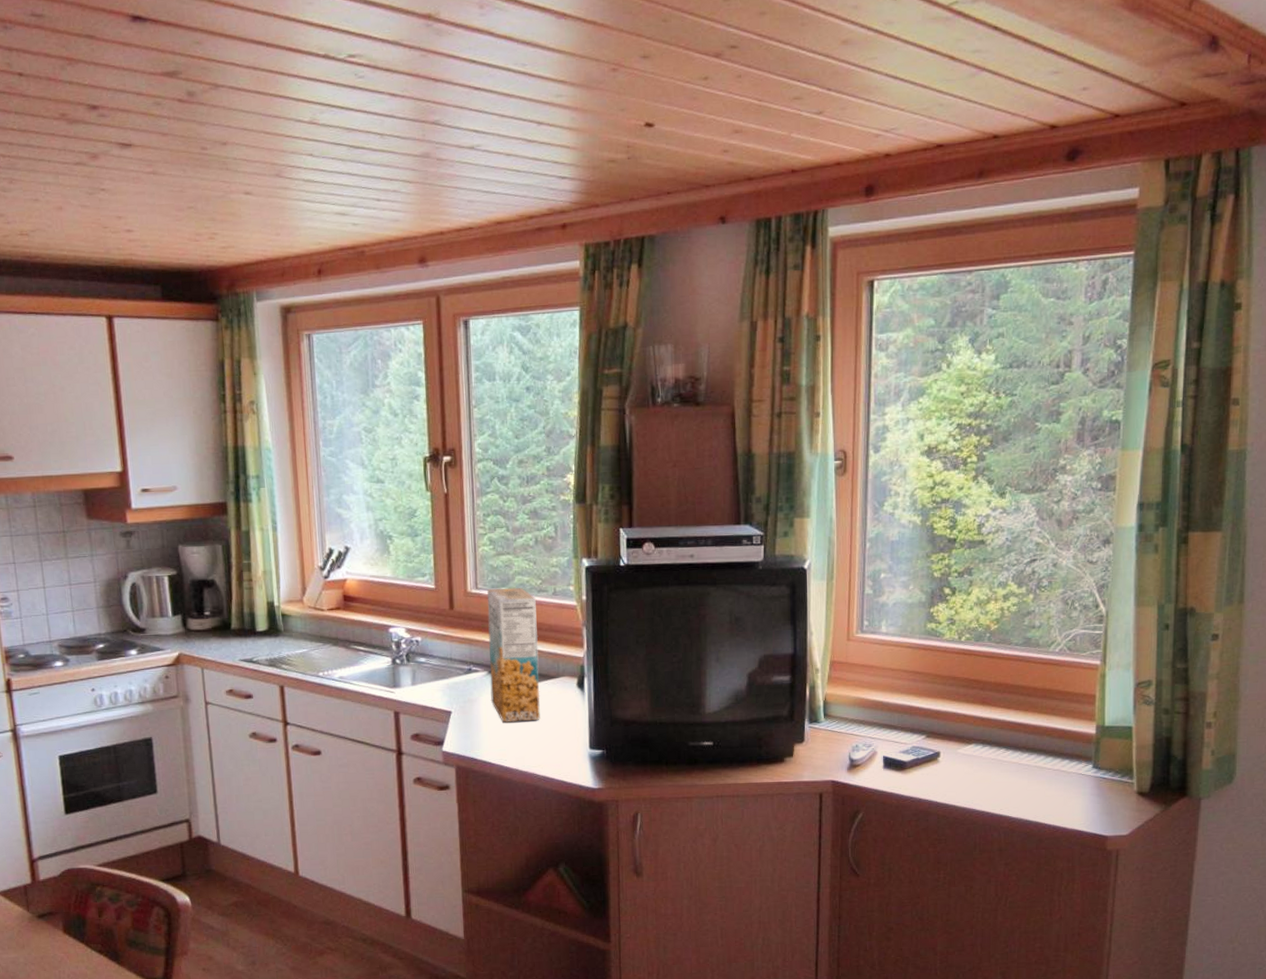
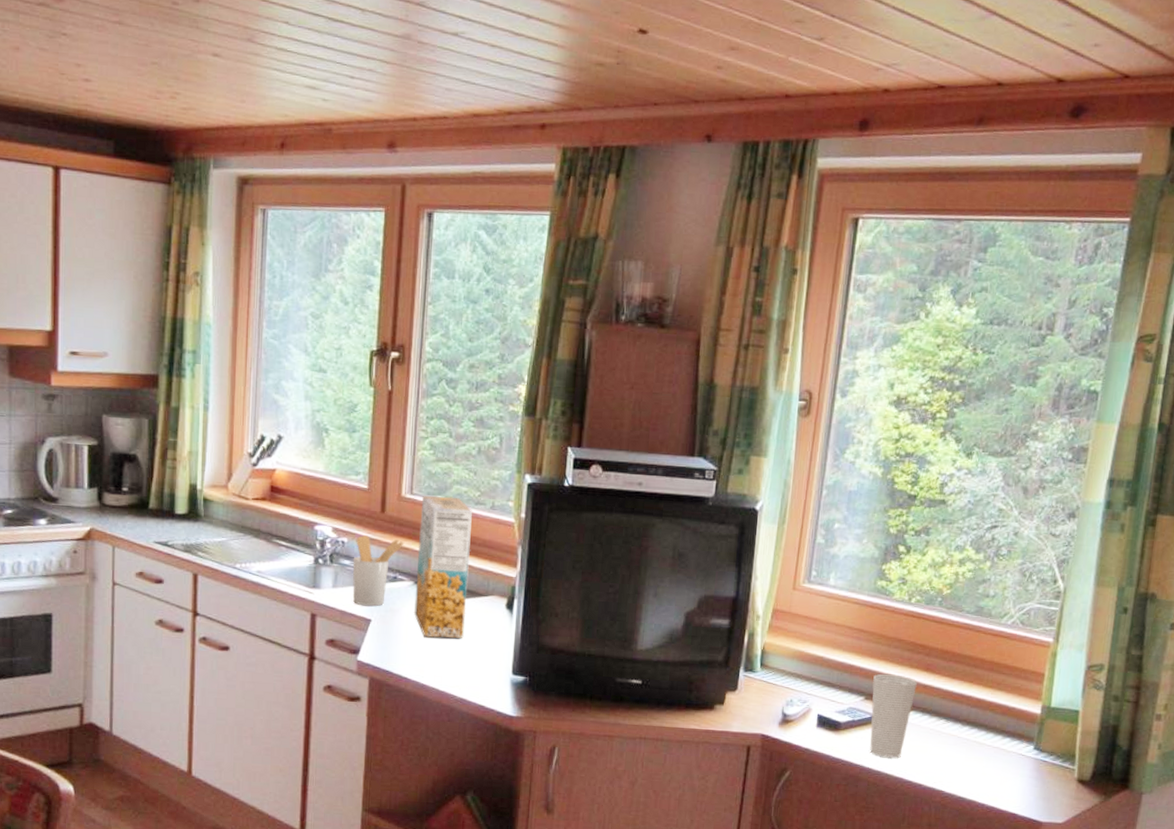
utensil holder: none [428,632,475,699] -> present [352,535,405,607]
cup: none [933,711,975,790] -> present [870,673,917,758]

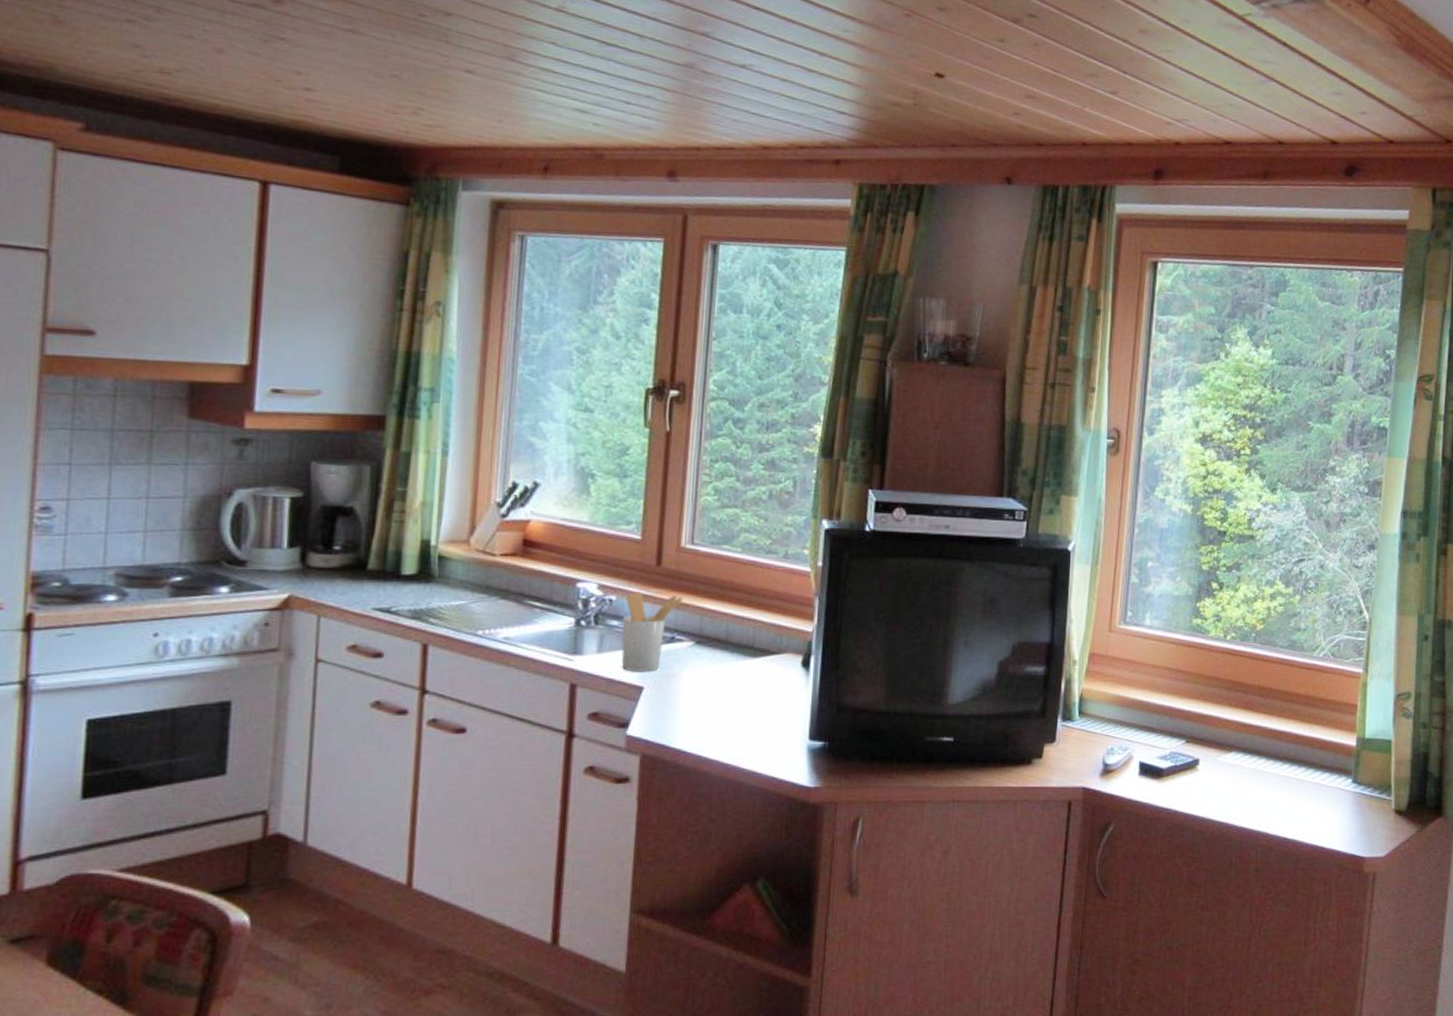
cereal box: present [414,495,473,639] -> none [695,545,764,704]
cup: present [870,673,917,758] -> none [1192,714,1237,802]

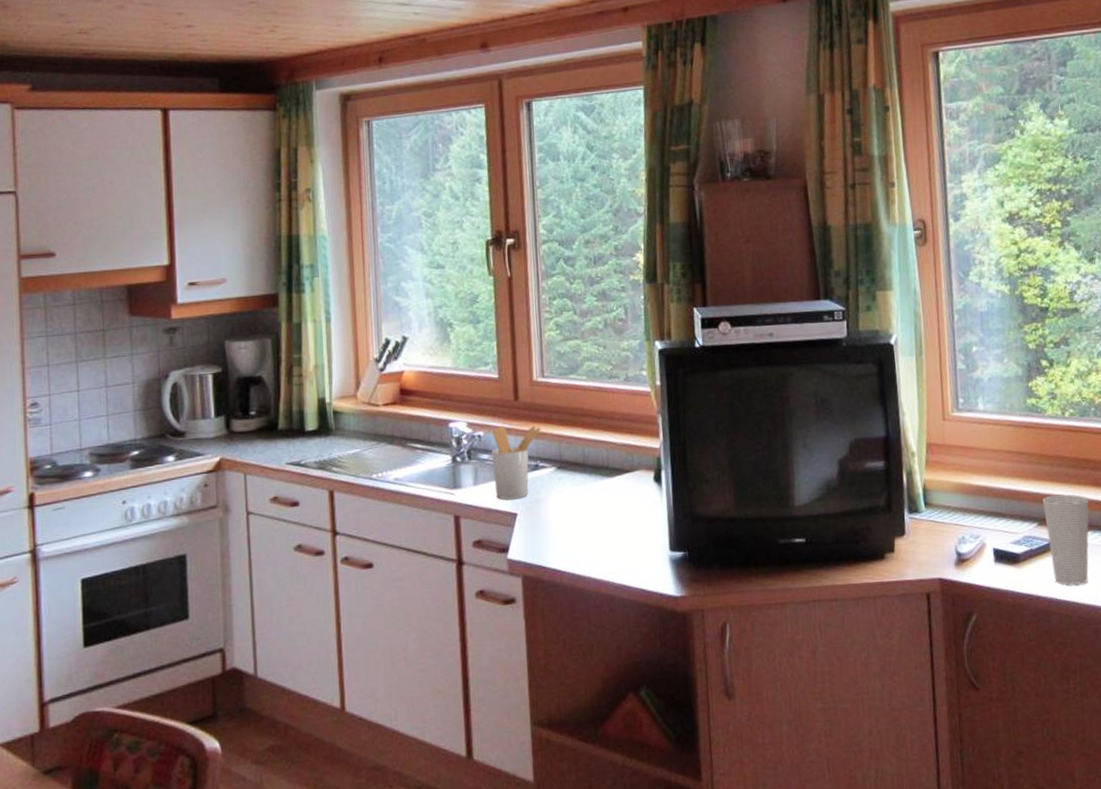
cup: none [1192,714,1237,802] -> present [1042,494,1089,585]

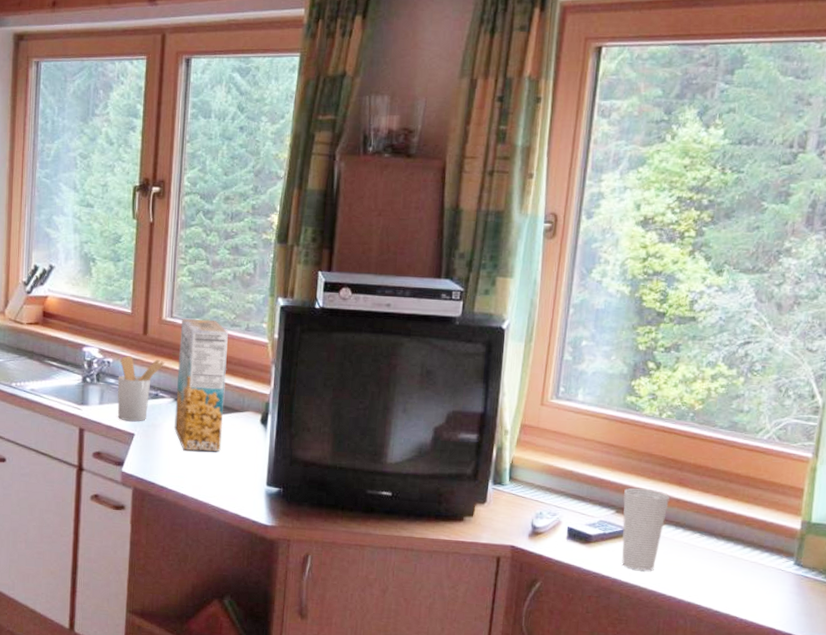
cereal box: none [554,374,615,524] -> present [174,318,229,452]

